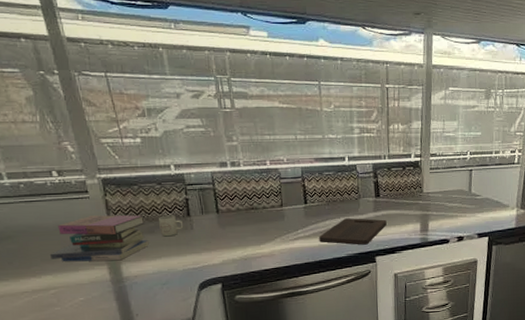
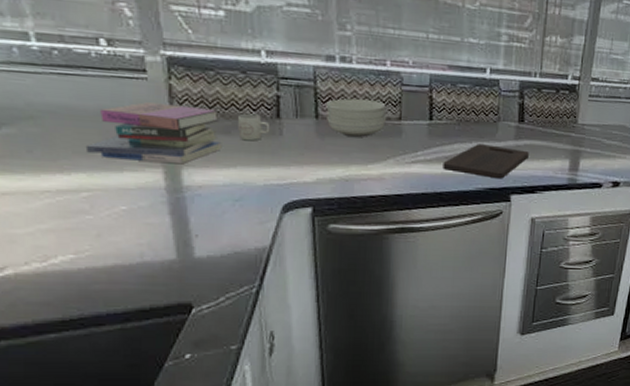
bowl: none [223,194,271,224] -> present [326,98,387,137]

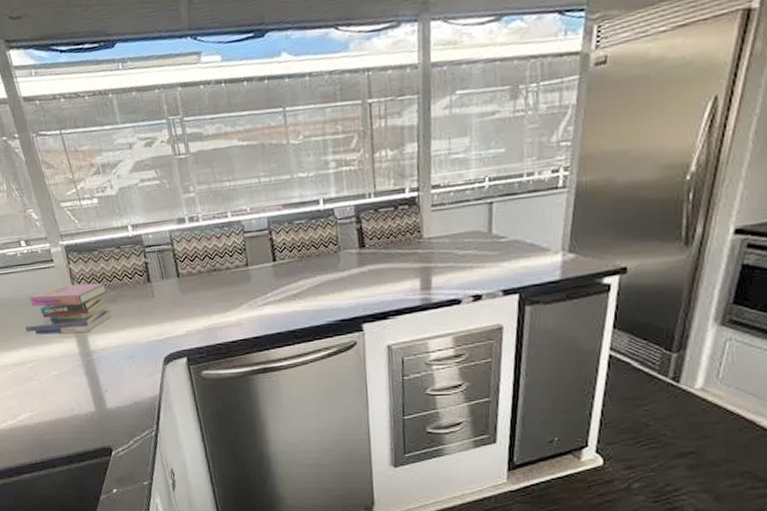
mug: present [237,113,271,141] -> none [119,281,145,306]
bowl: present [326,98,387,137] -> none [183,252,236,289]
cutting board: present [443,144,529,179] -> none [292,275,375,310]

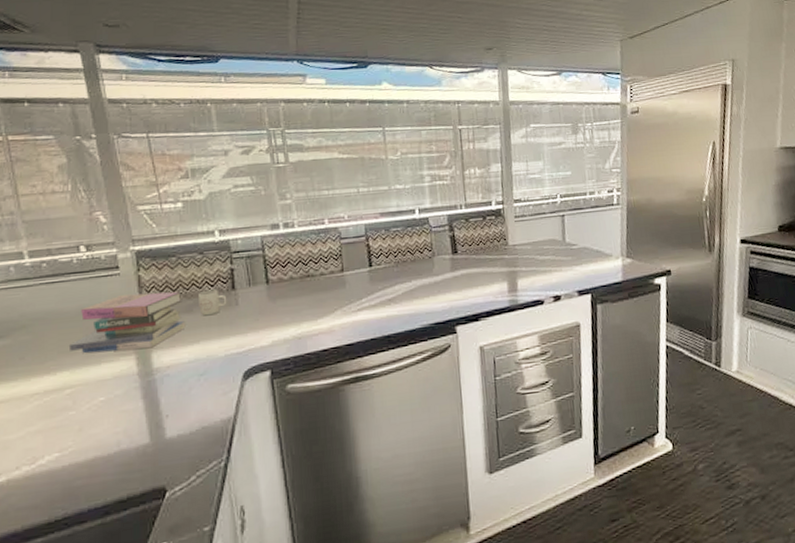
mug: none [119,281,145,306] -> present [197,289,227,316]

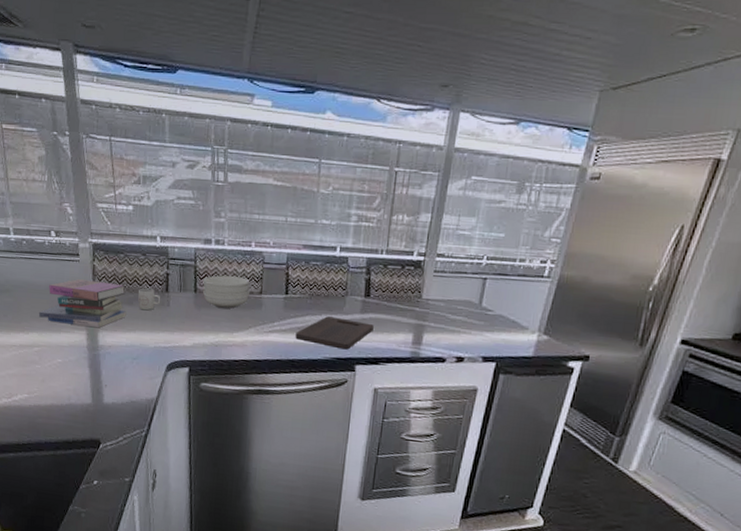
bowl: none [275,257,330,296] -> present [203,275,250,309]
cutting board: none [387,280,467,313] -> present [295,316,374,350]

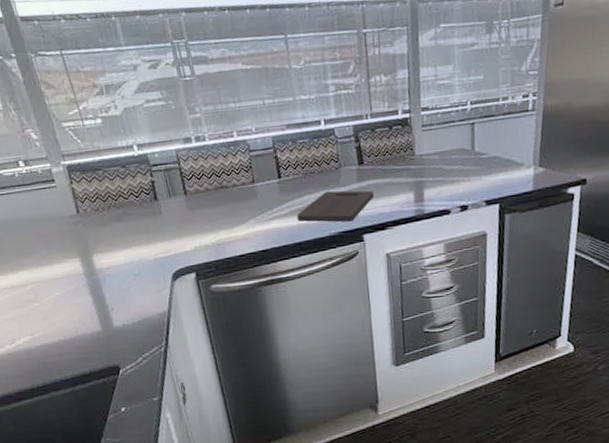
books: present [38,279,127,328] -> none [24,202,119,256]
mug: present [138,288,161,311] -> none [125,200,152,224]
bowl: present [203,275,250,309] -> none [190,169,242,206]

